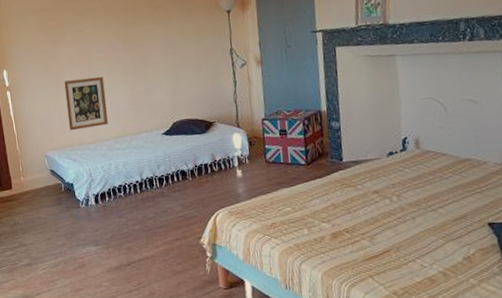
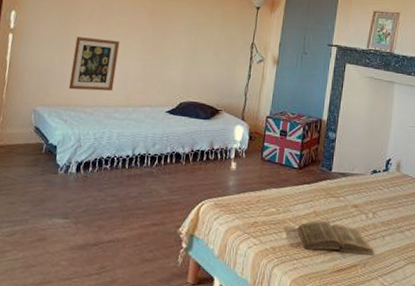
book: none [318,212,408,243] -> present [297,221,375,255]

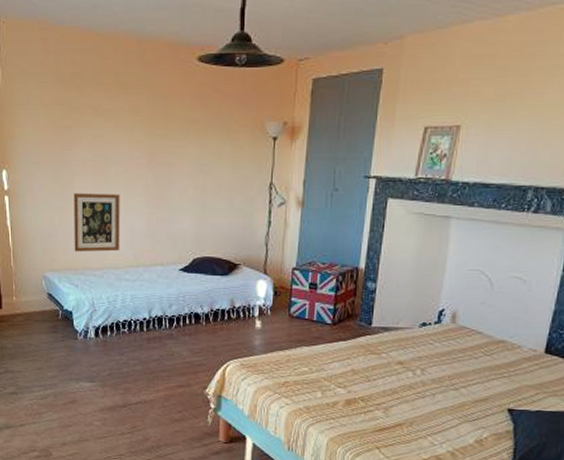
book: present [297,221,375,255] -> none [333,379,424,414]

